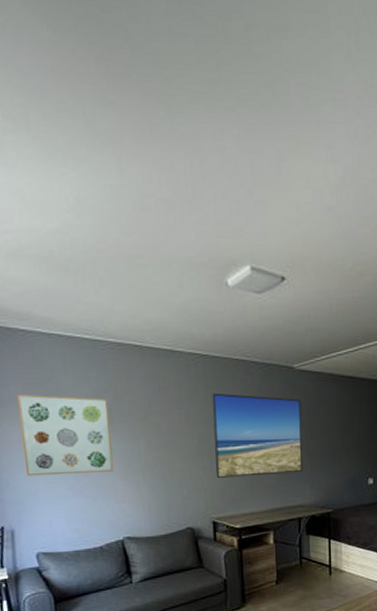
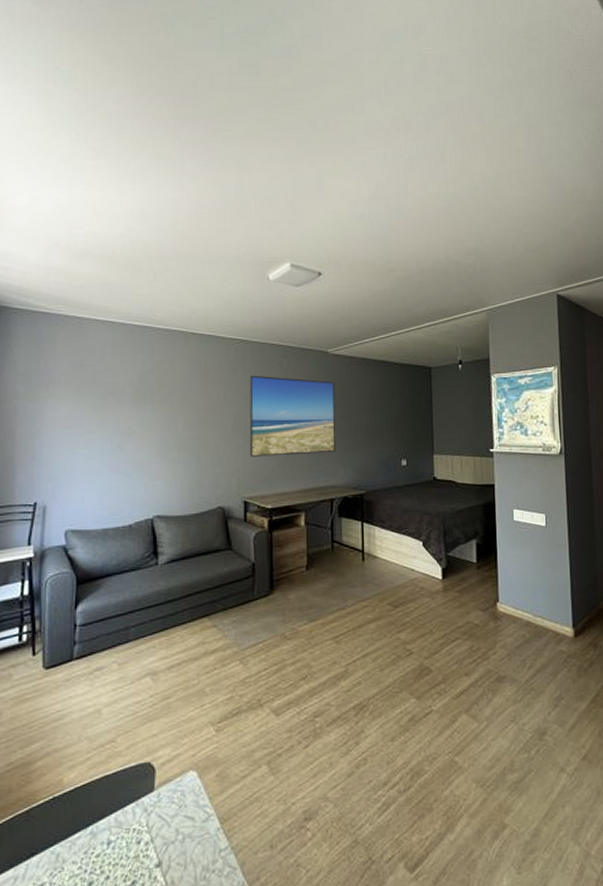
wall art: present [17,394,114,477] -> none [65,375,150,453]

